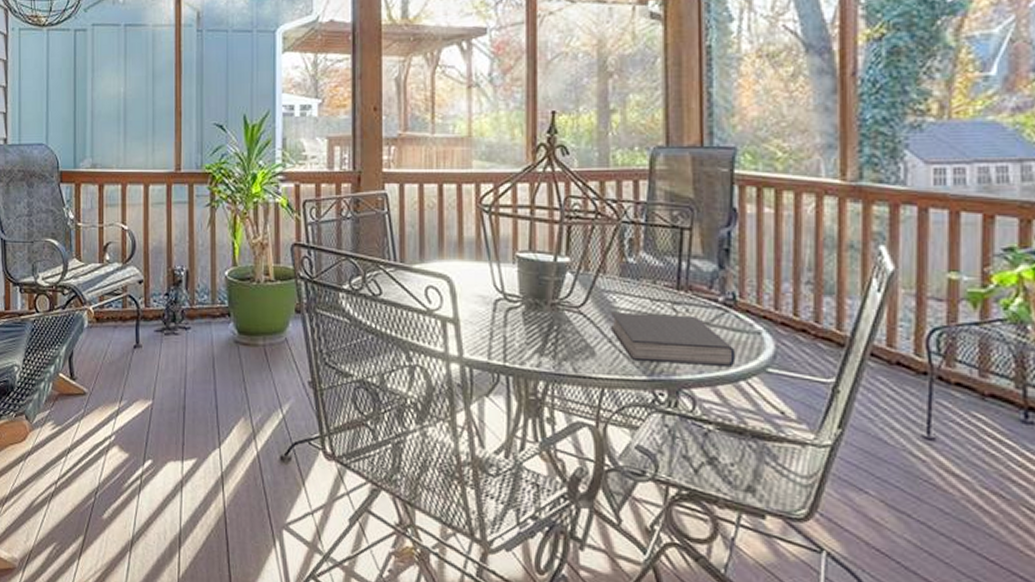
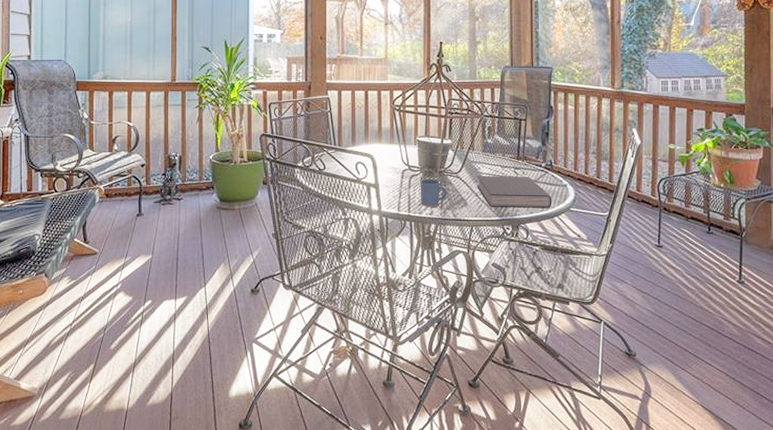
mug: none [521,313,564,356] -> present [420,178,448,207]

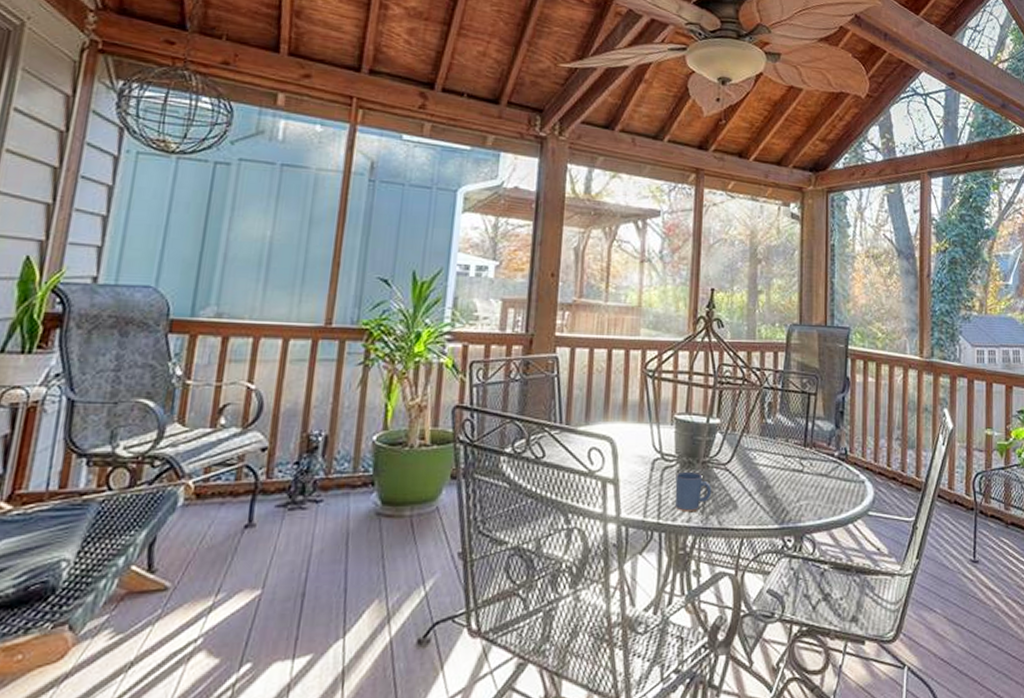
book: present [476,175,552,208] -> none [750,467,846,512]

